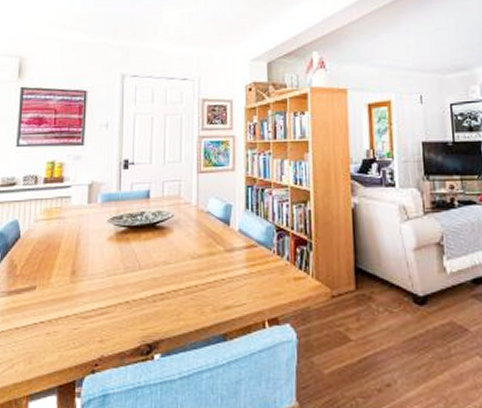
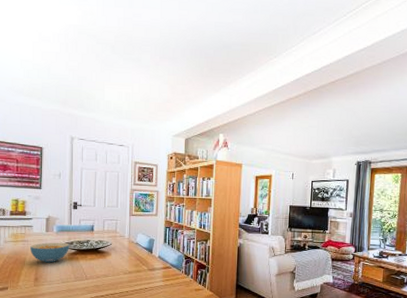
cereal bowl: none [67,217,118,248] -> present [30,242,69,263]

